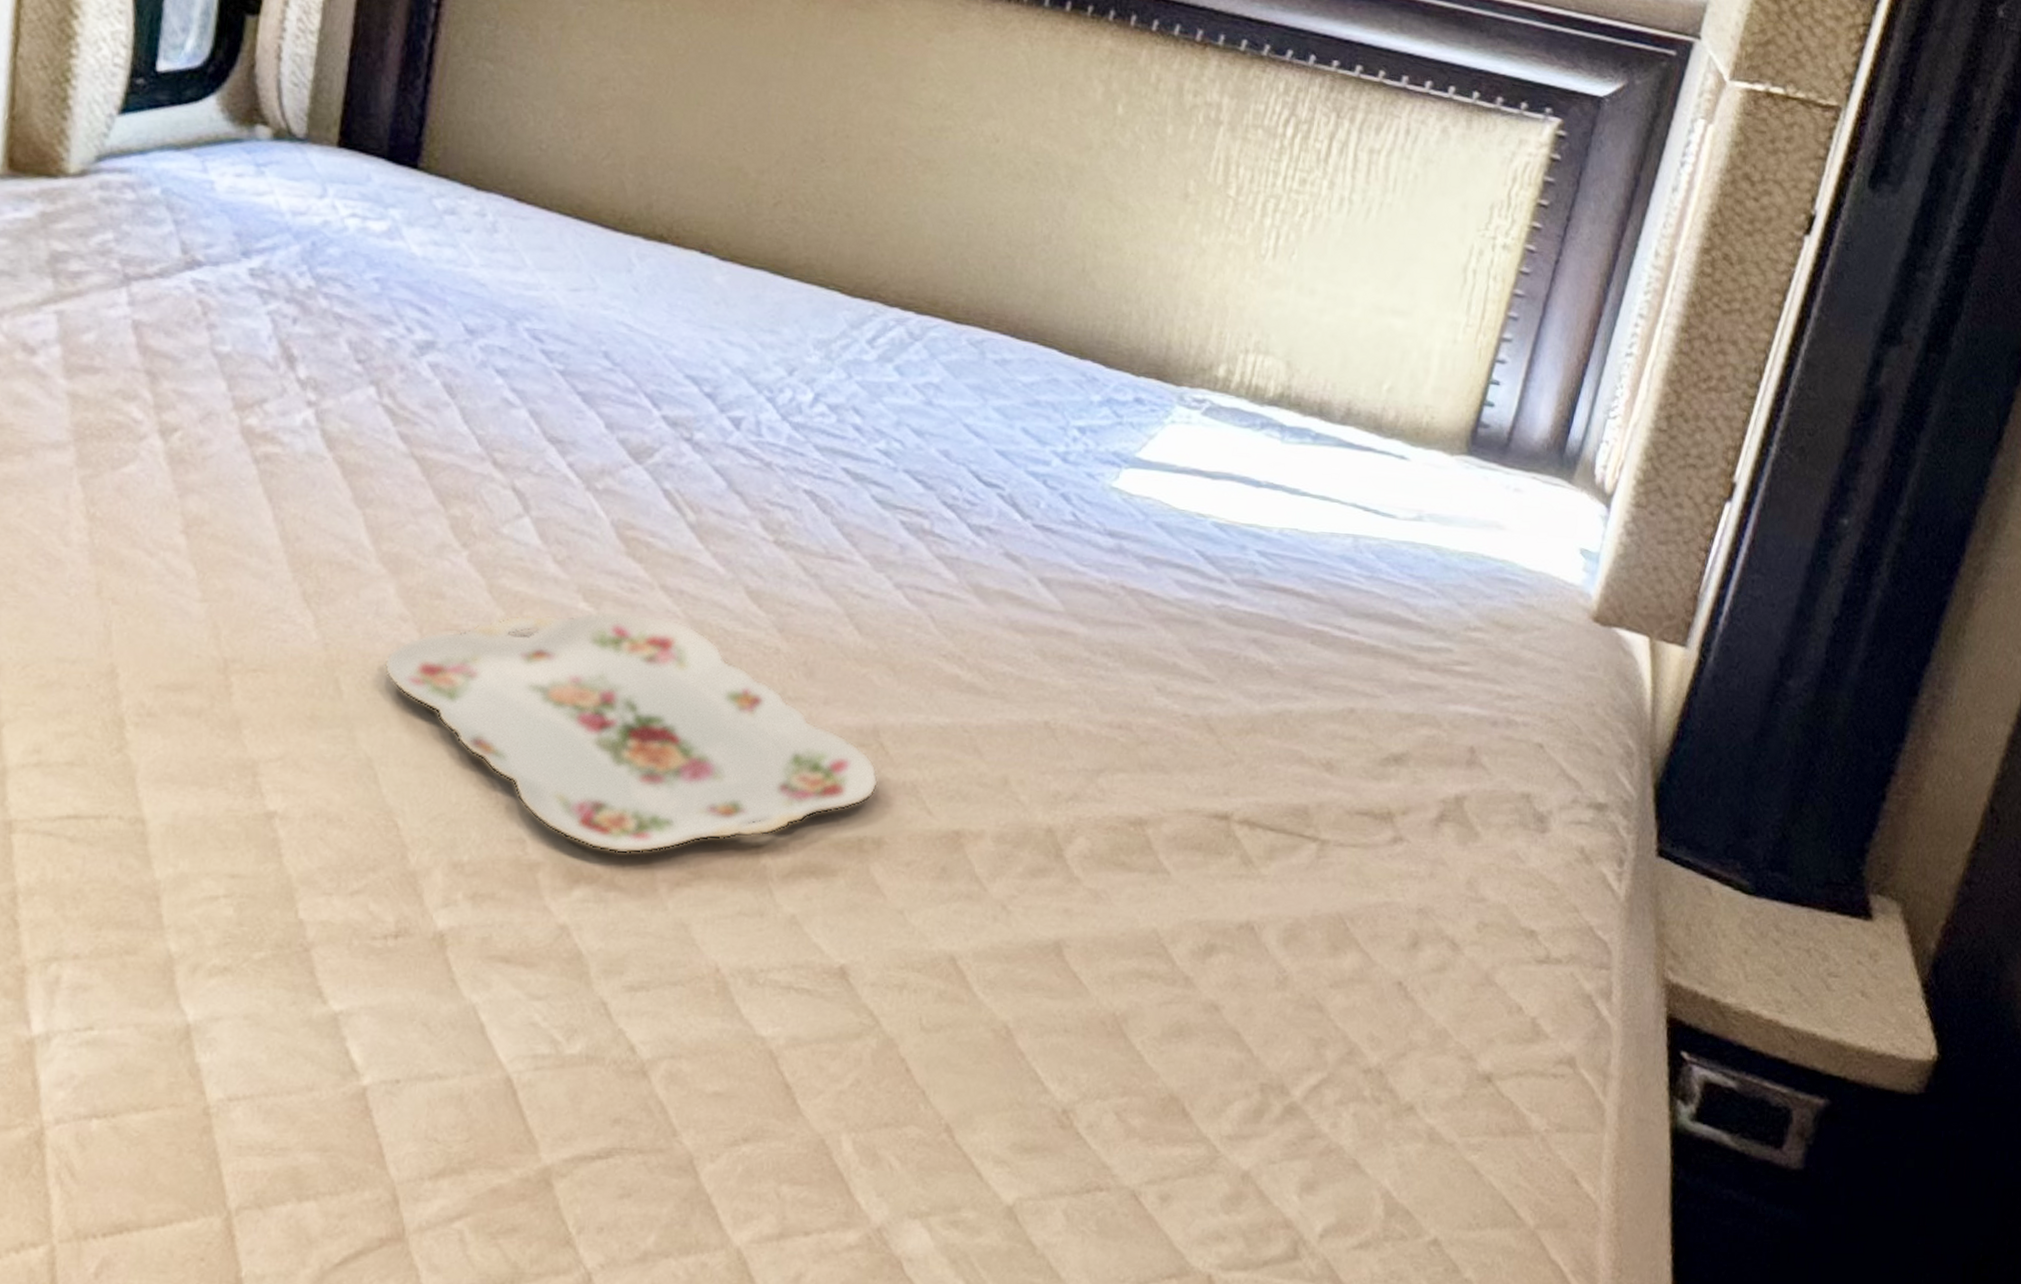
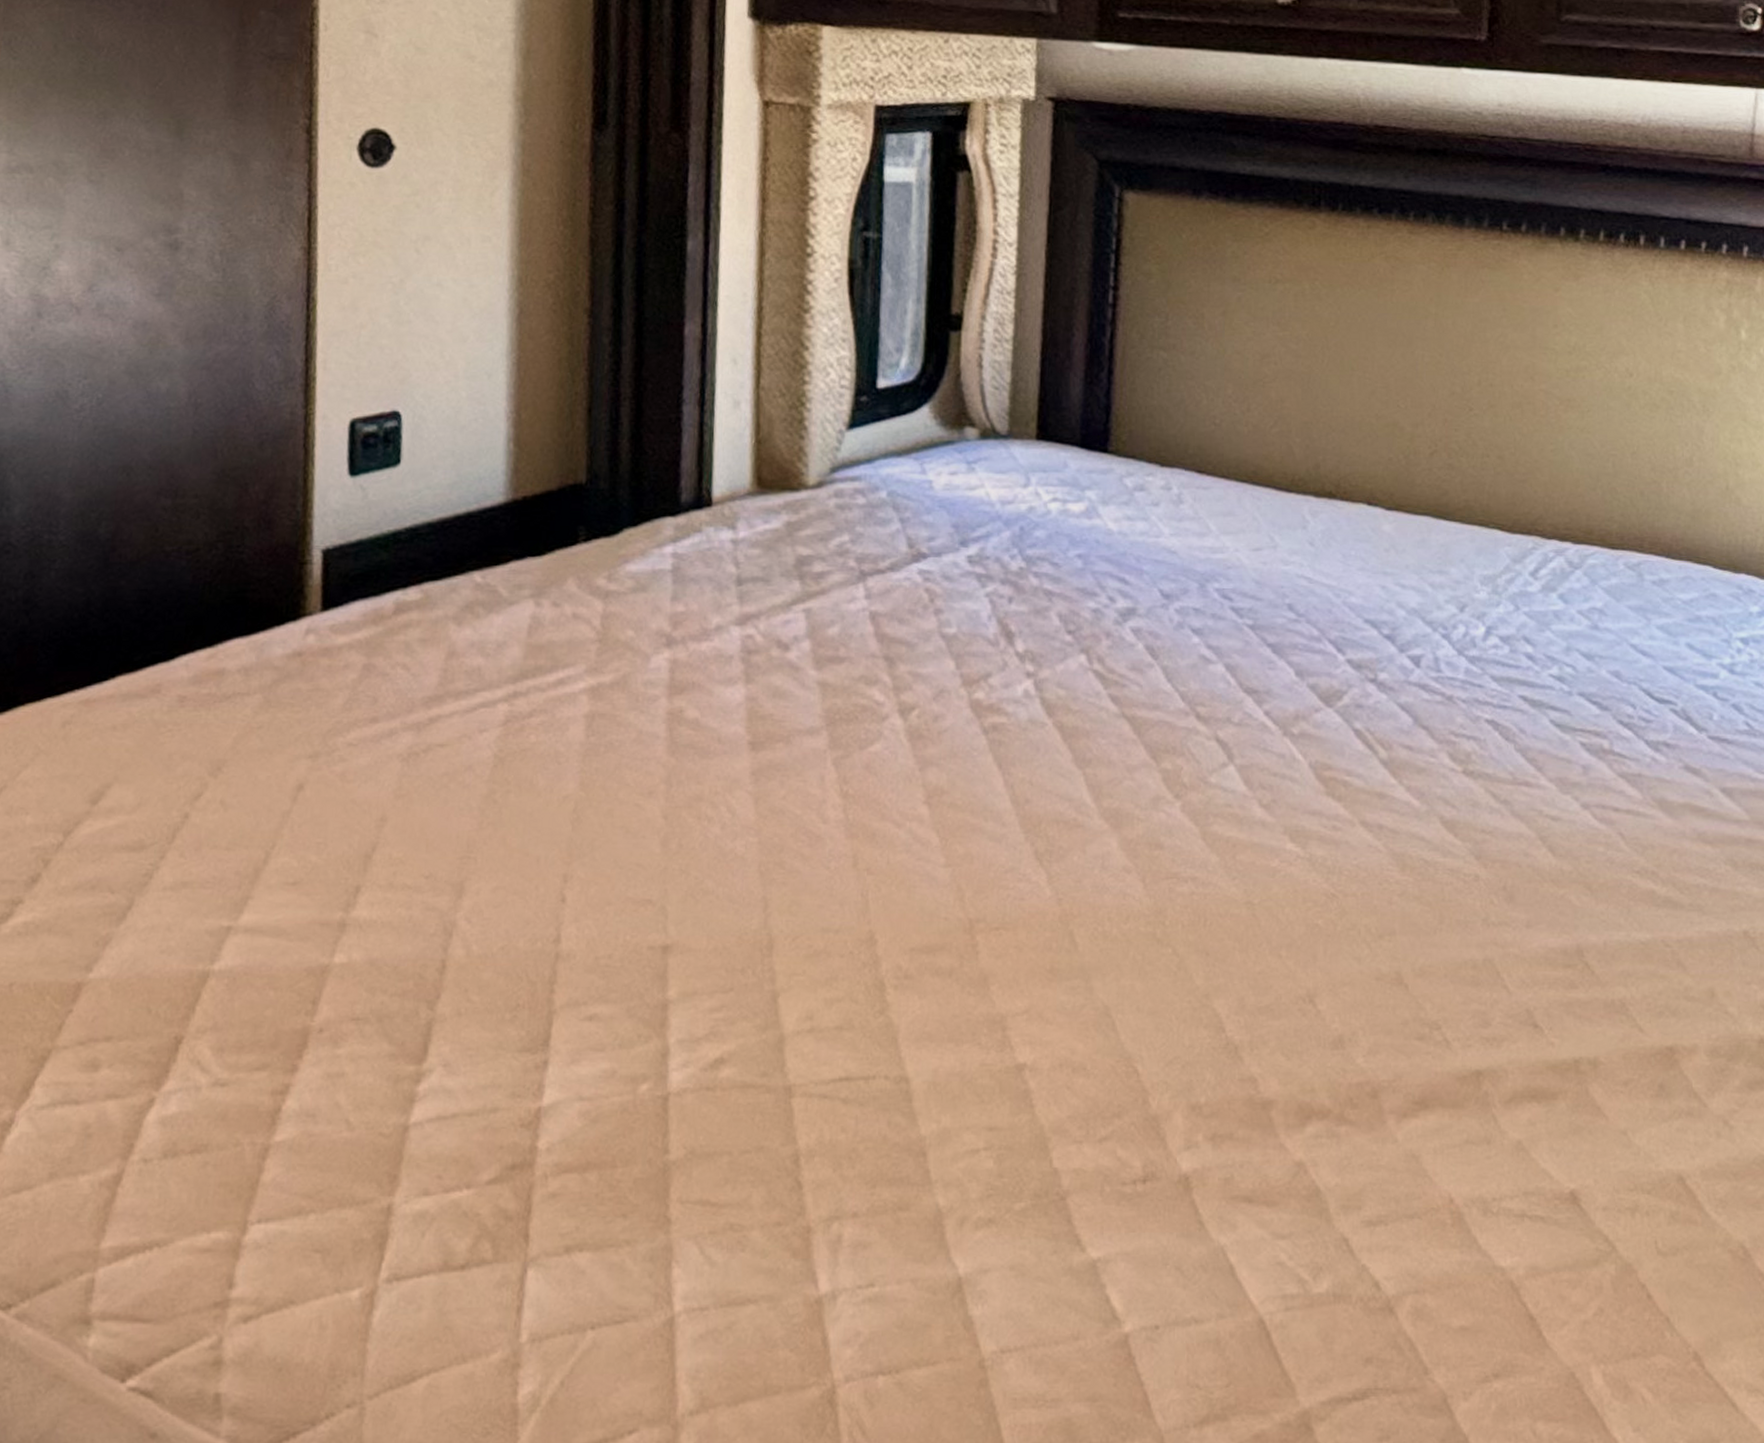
serving tray: present [383,610,878,854] -> none [1113,850,1587,1088]

